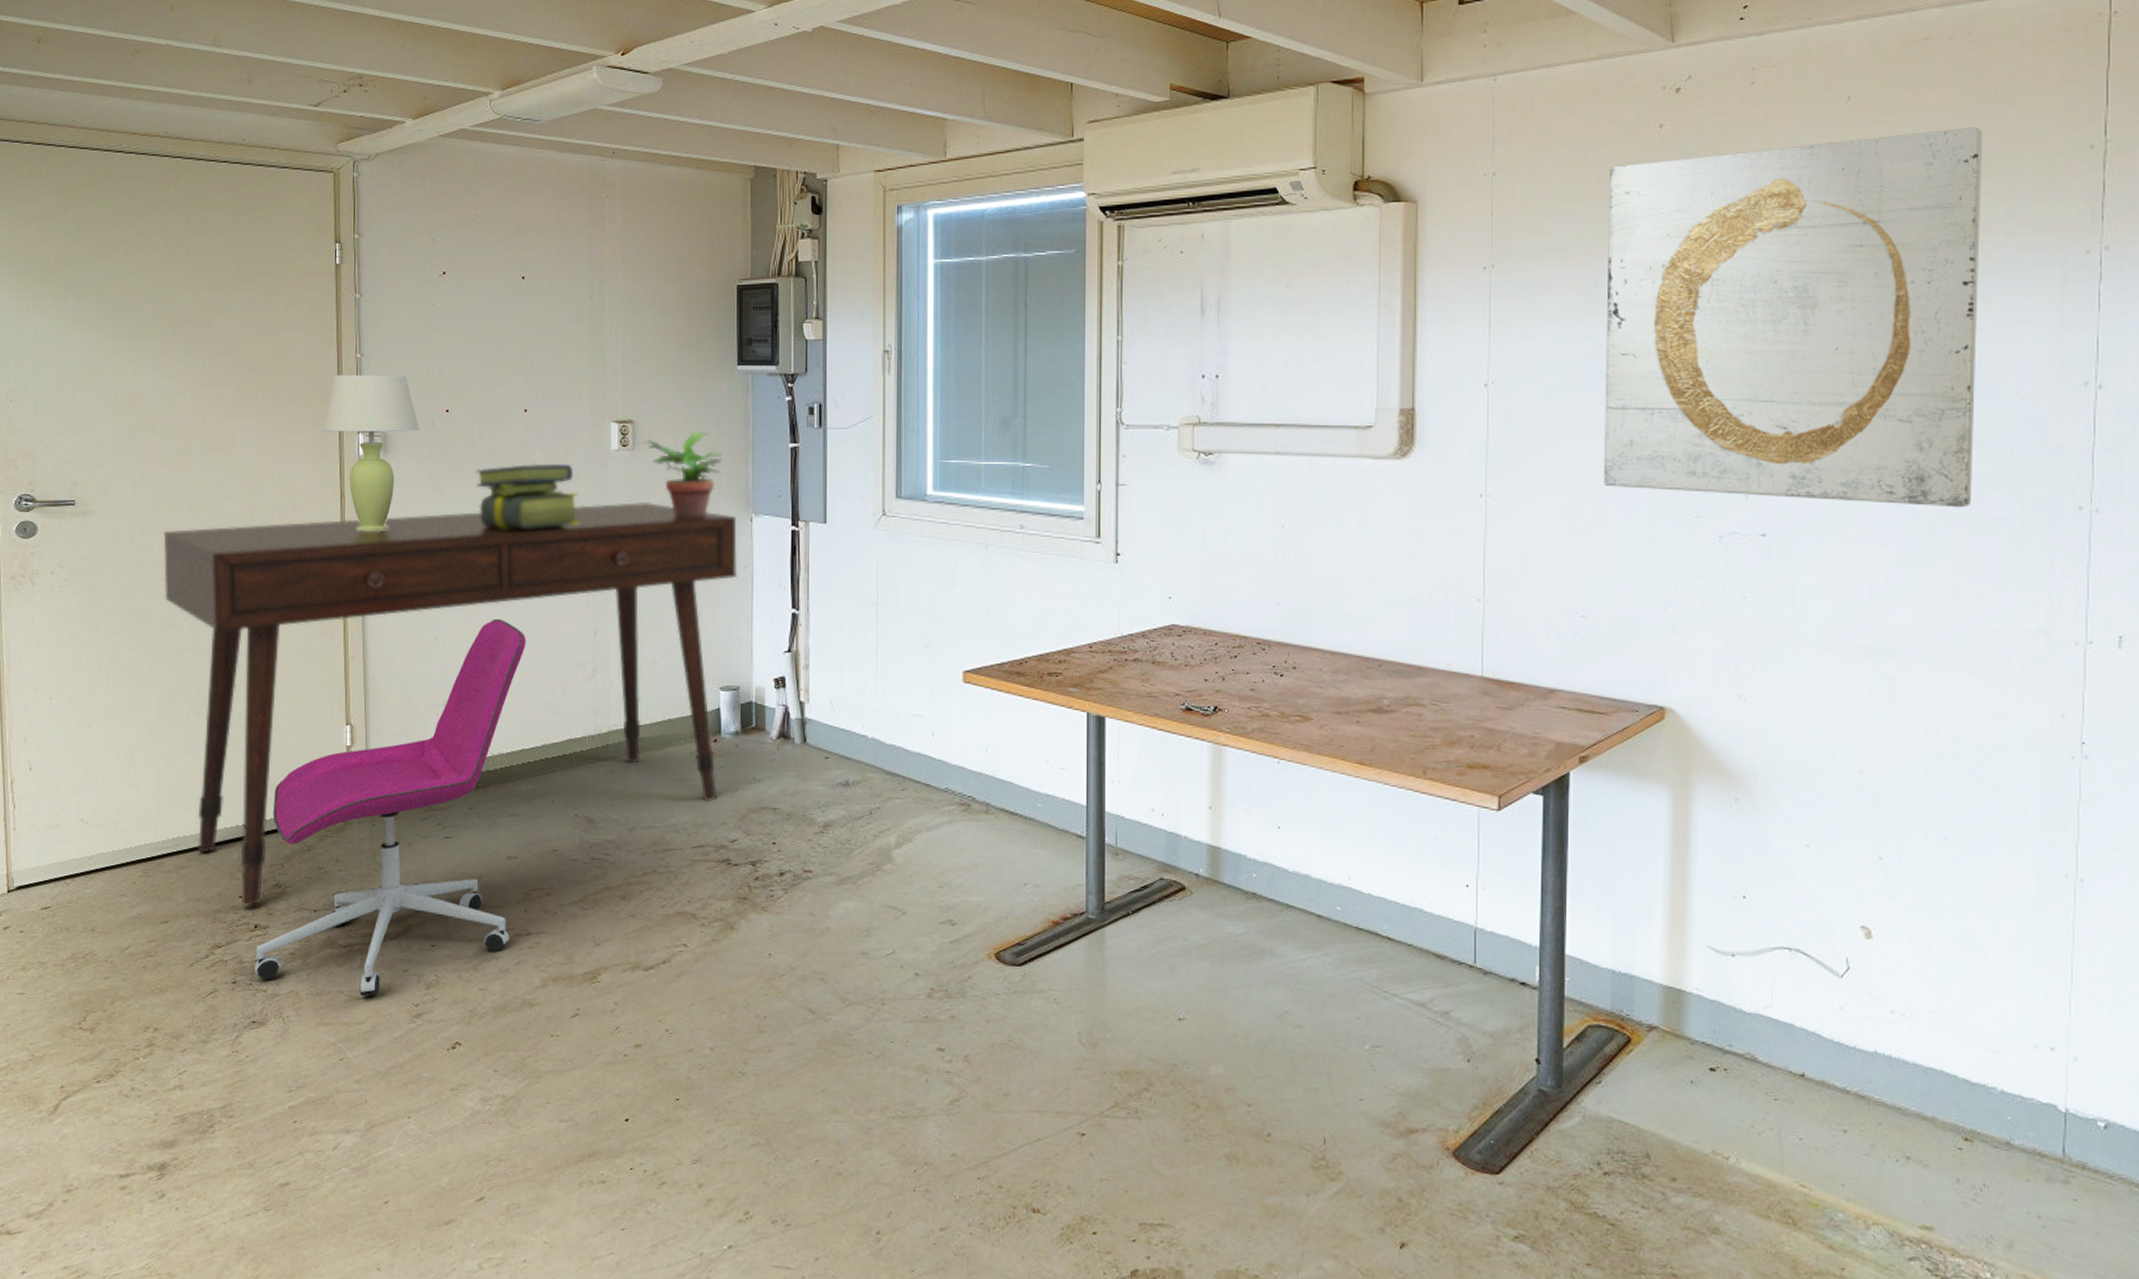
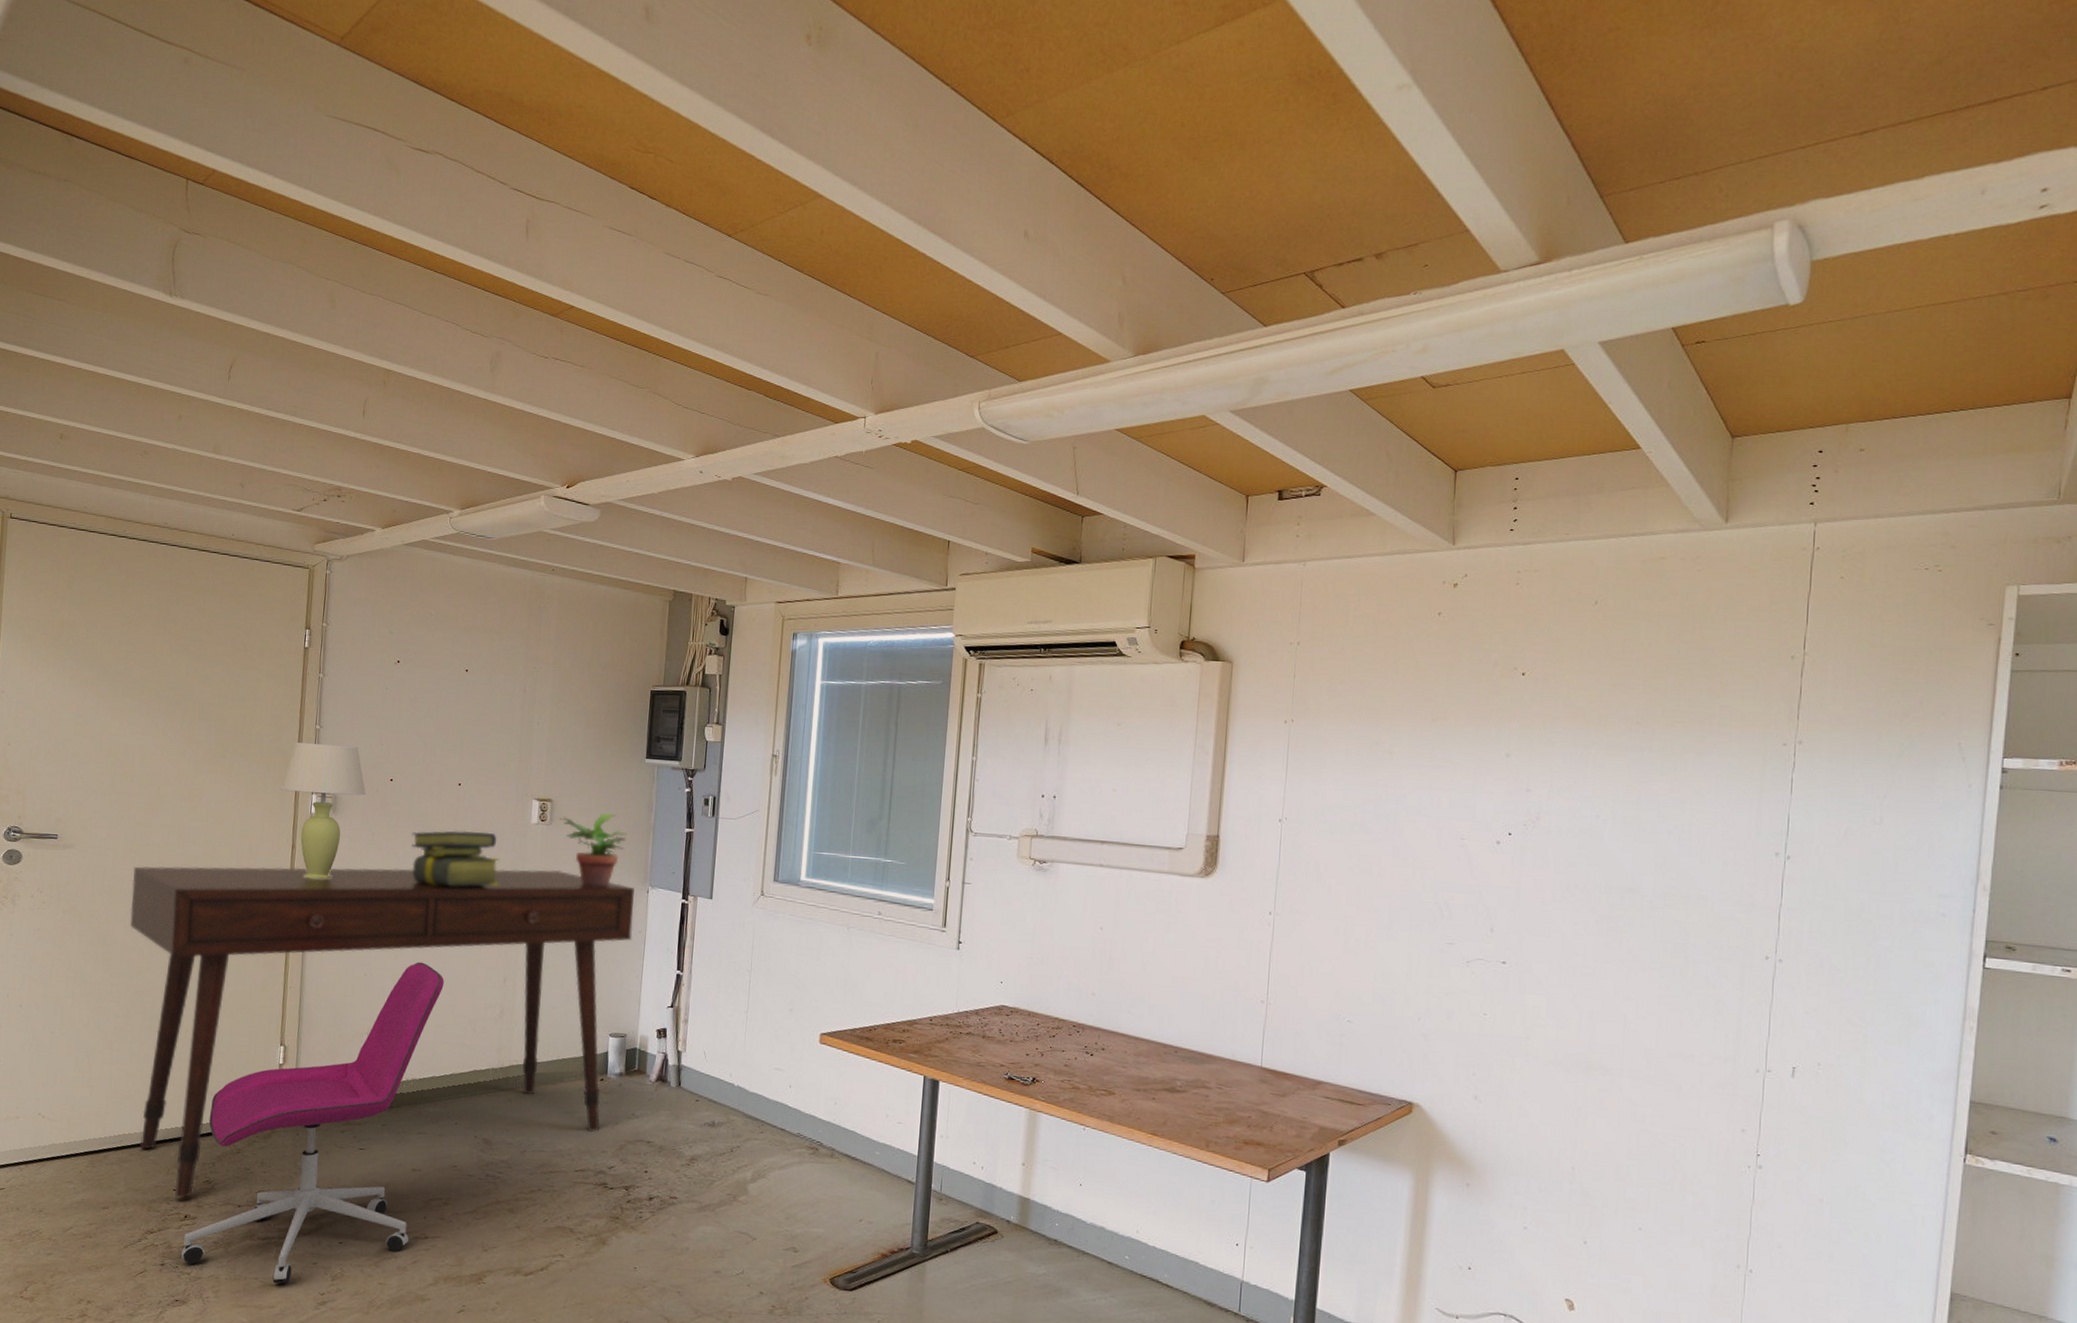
wall art: present [1604,127,1983,508] -> none [1374,634,1704,951]

